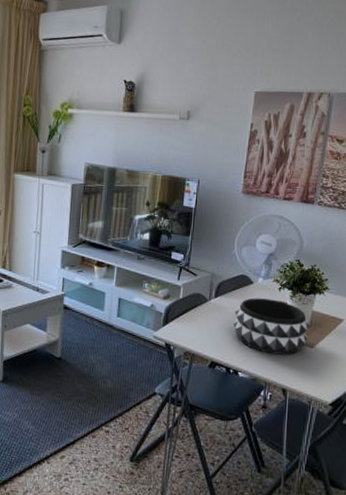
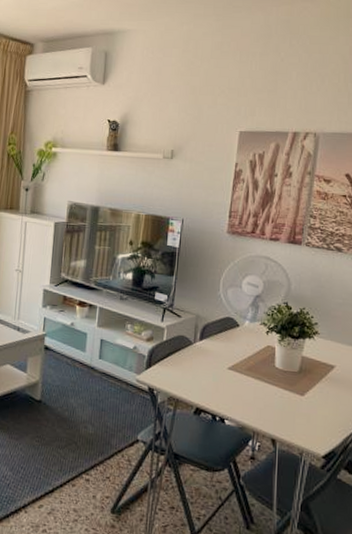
decorative bowl: present [233,298,310,355] -> none [219,341,300,403]

